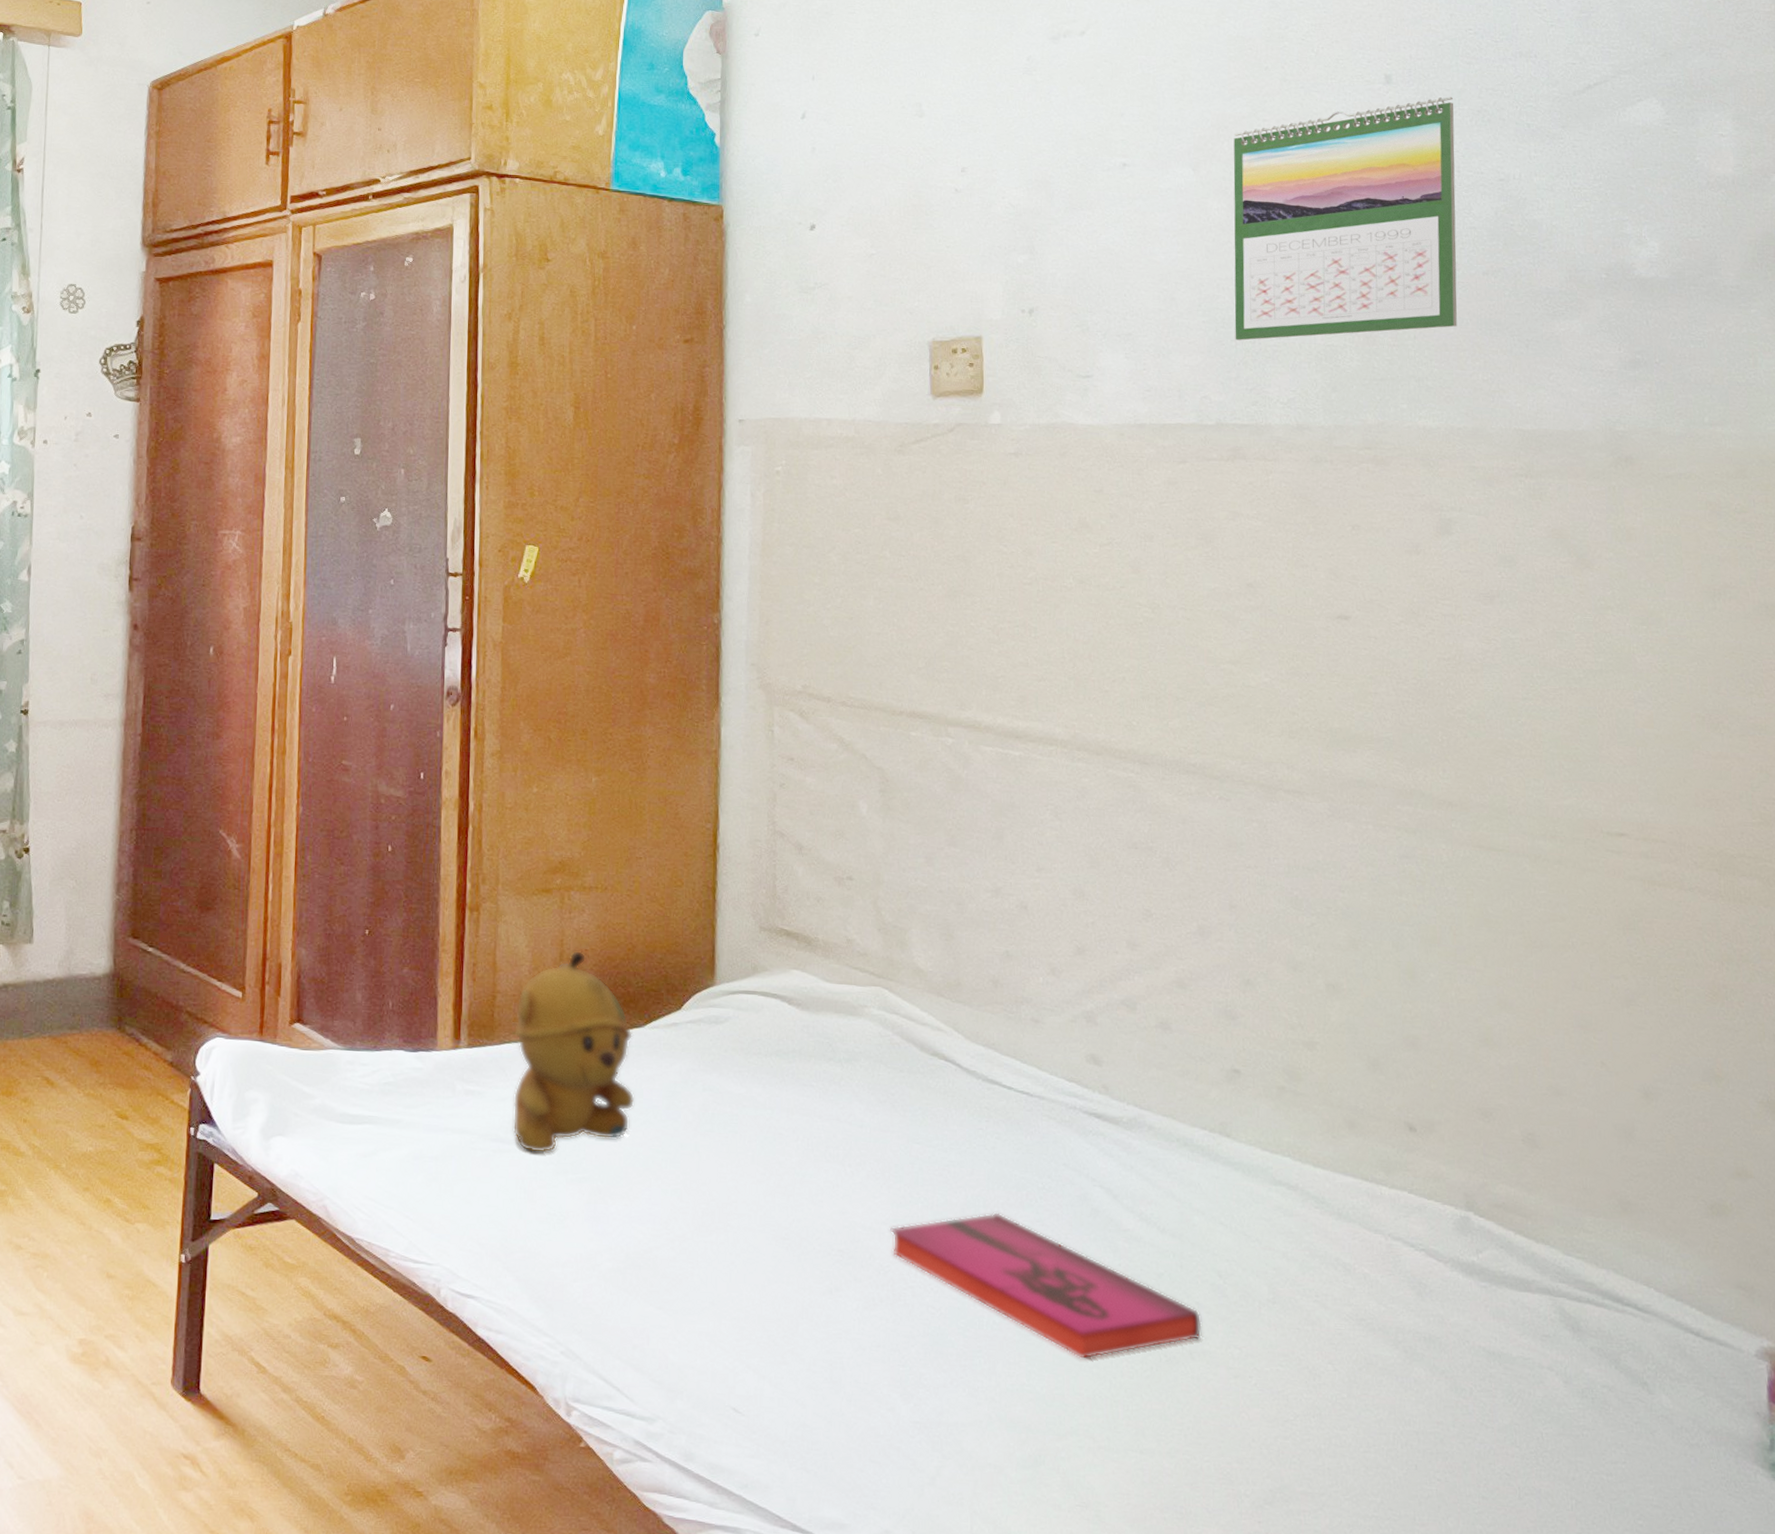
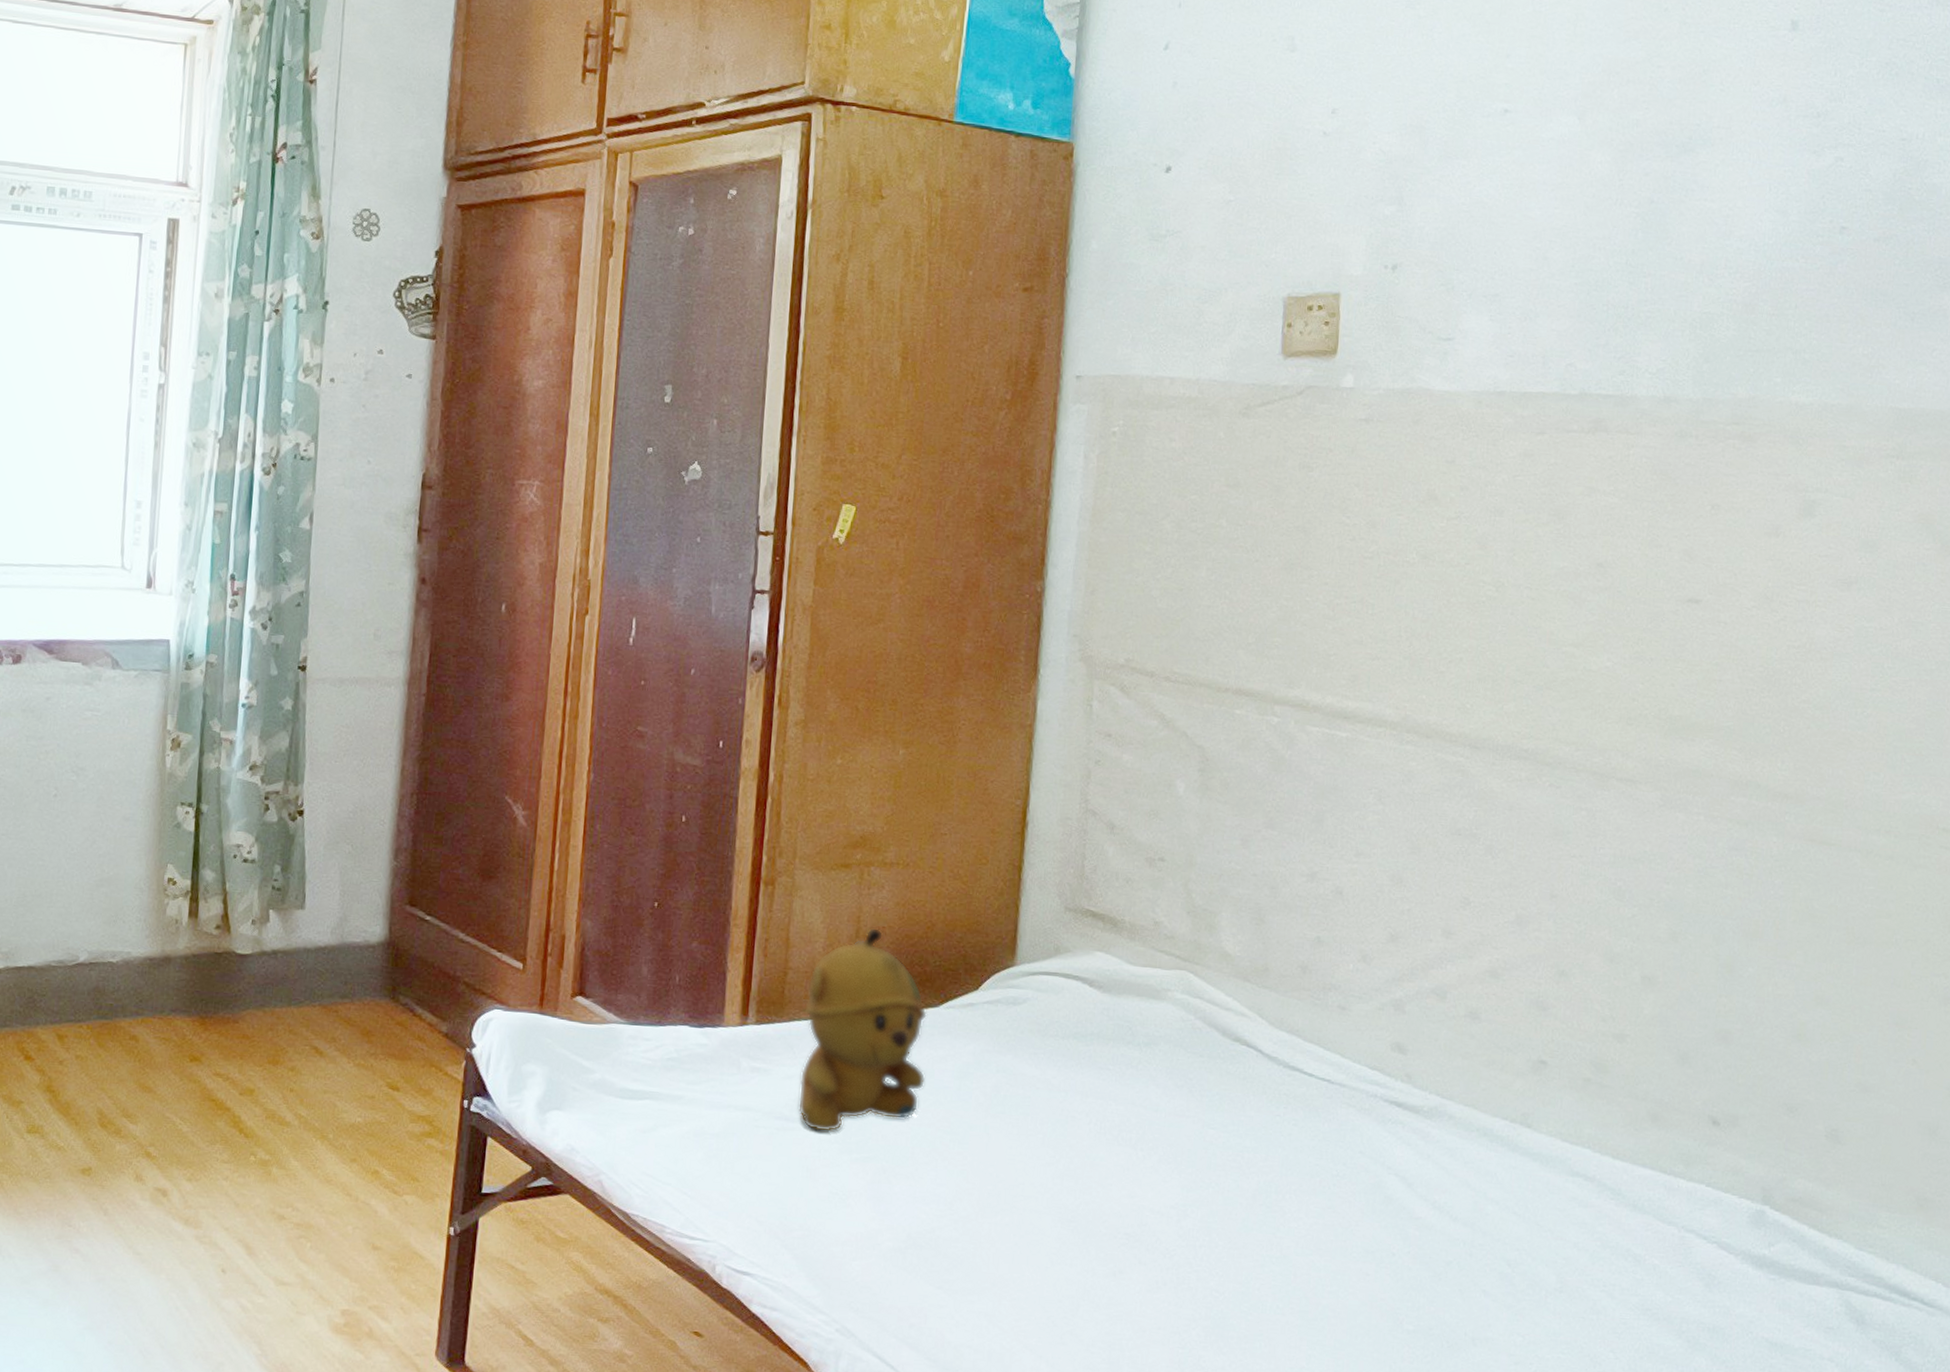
hardback book: present [890,1212,1202,1360] -> none [1179,1198,1487,1345]
calendar: present [1233,97,1457,341] -> none [1607,47,1862,305]

